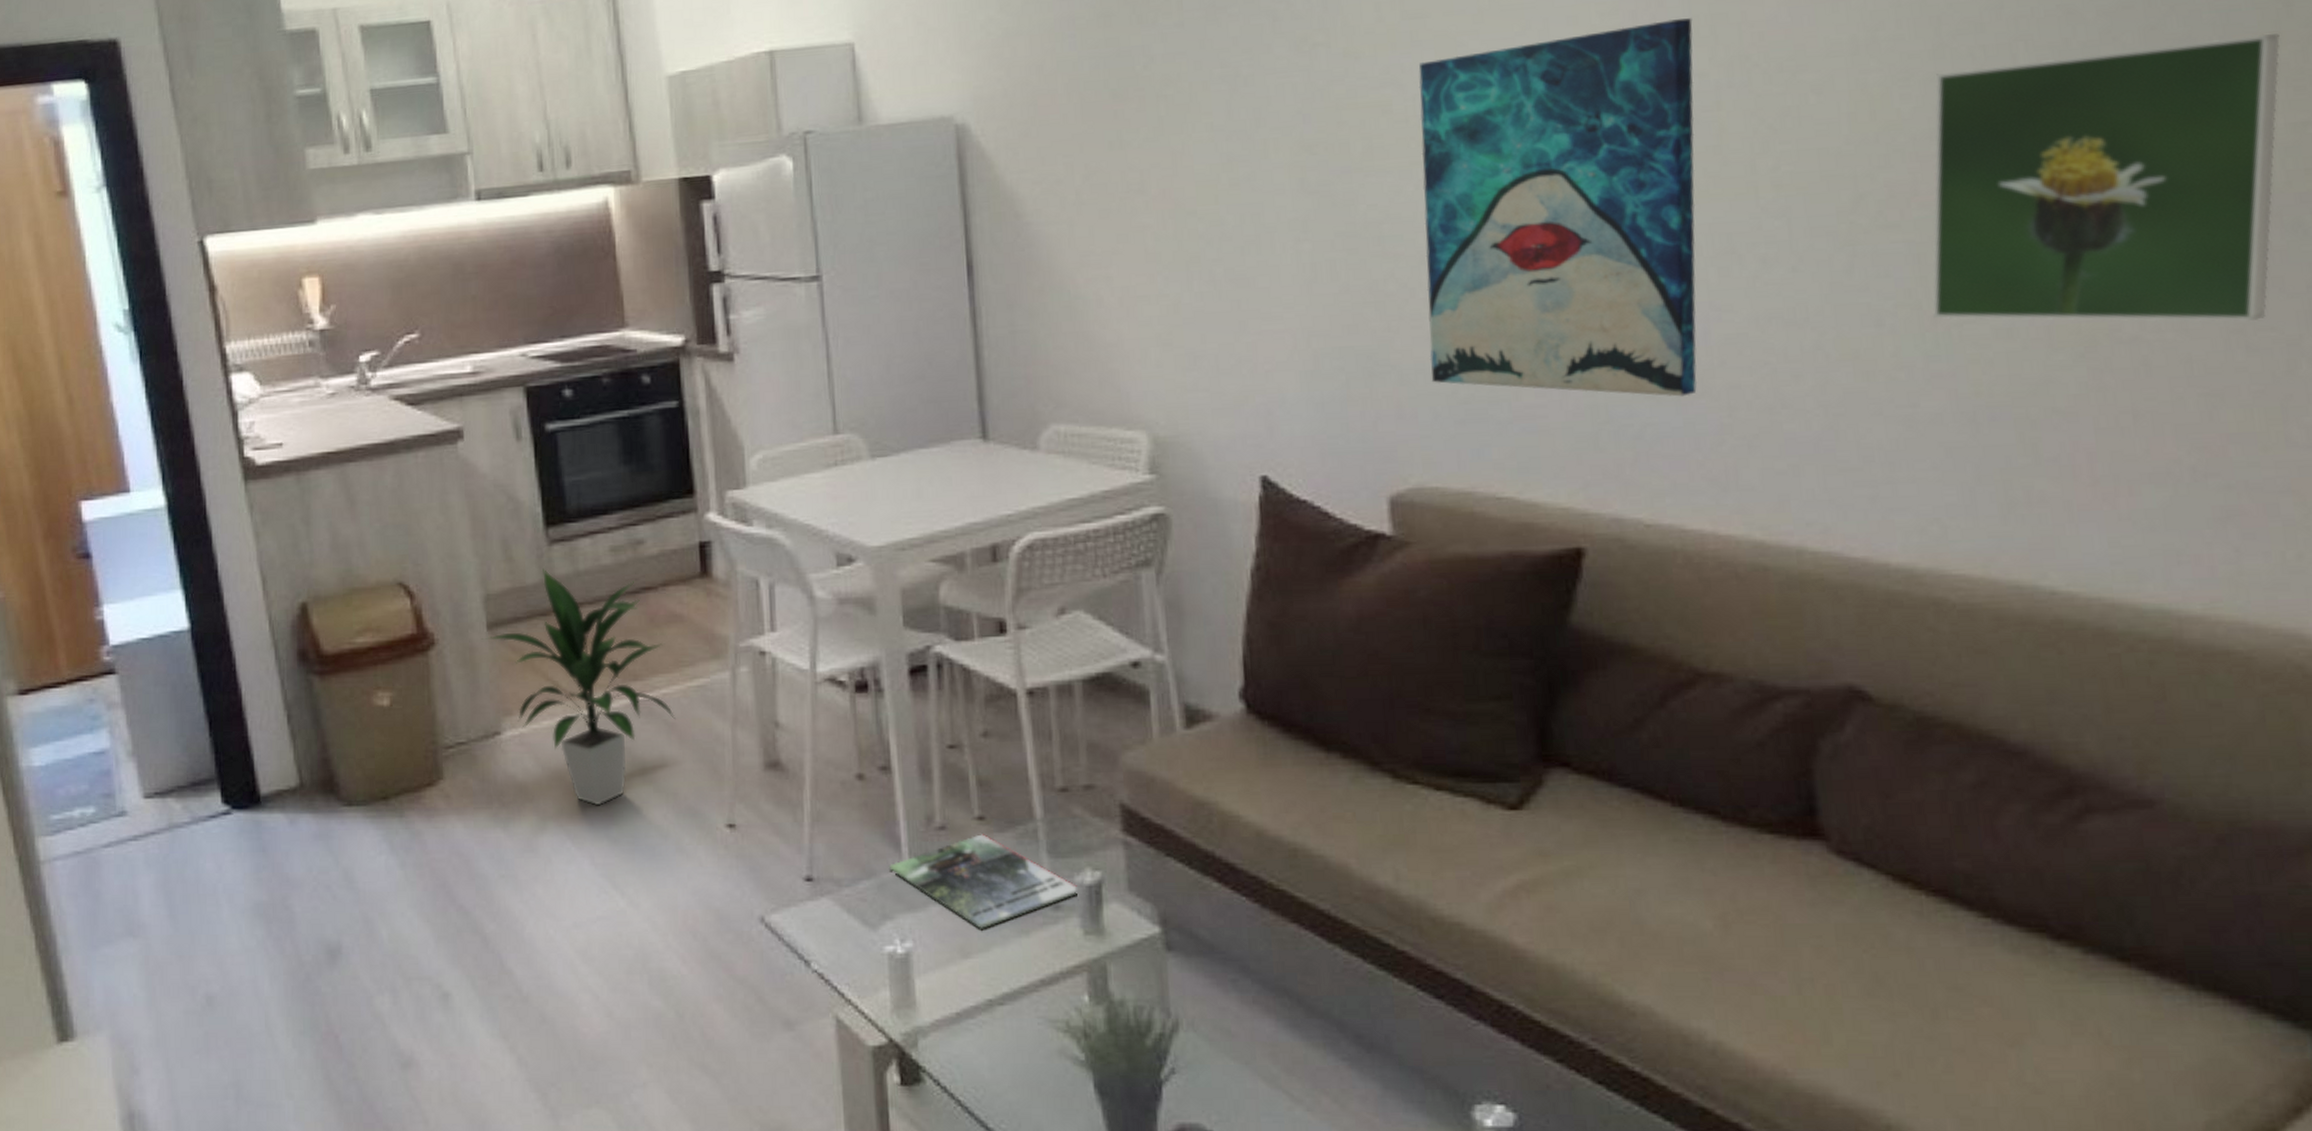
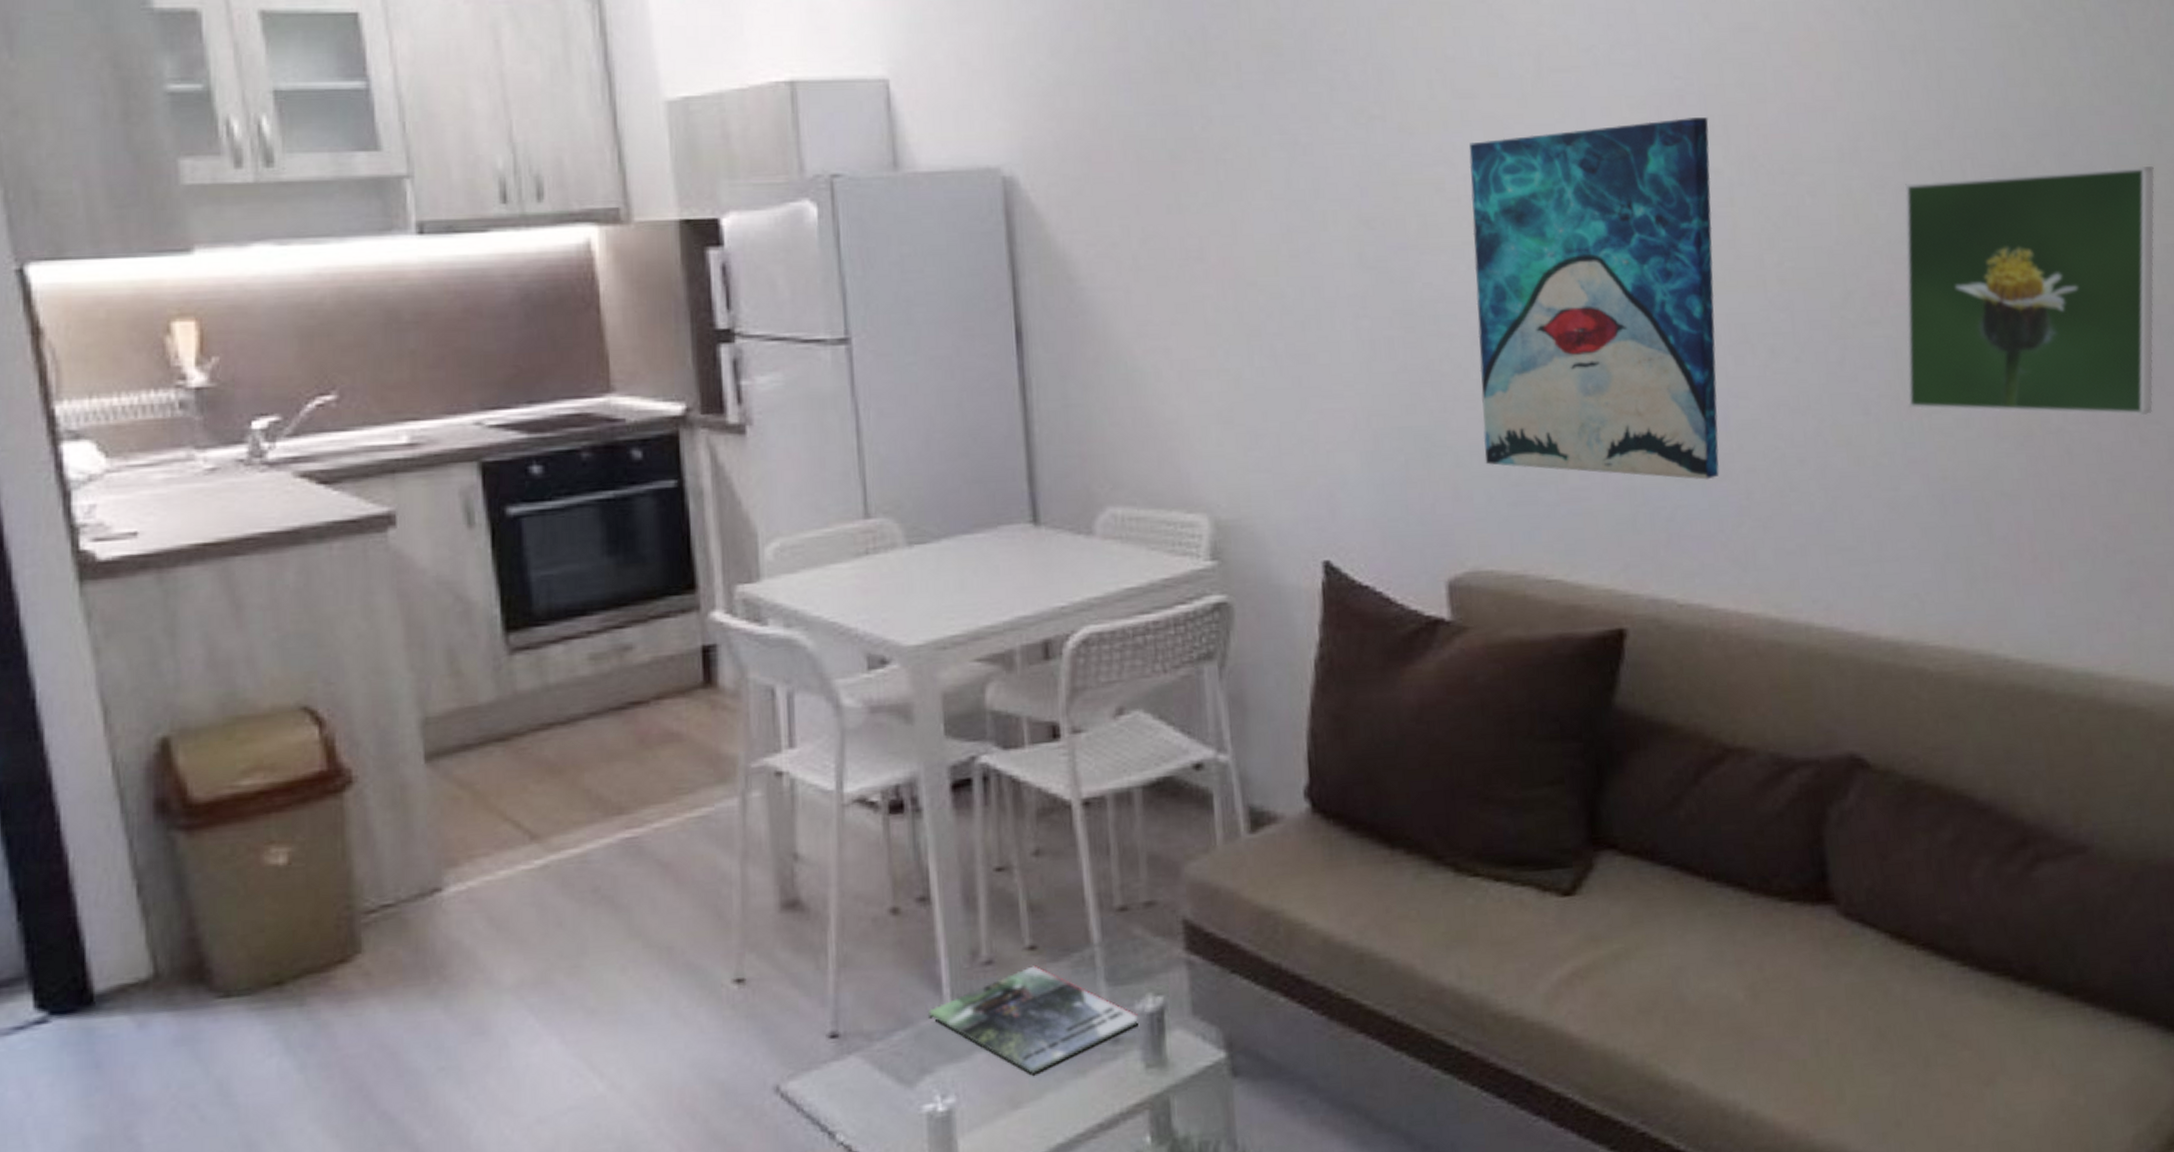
indoor plant: present [481,568,676,806] -> none [416,683,671,971]

